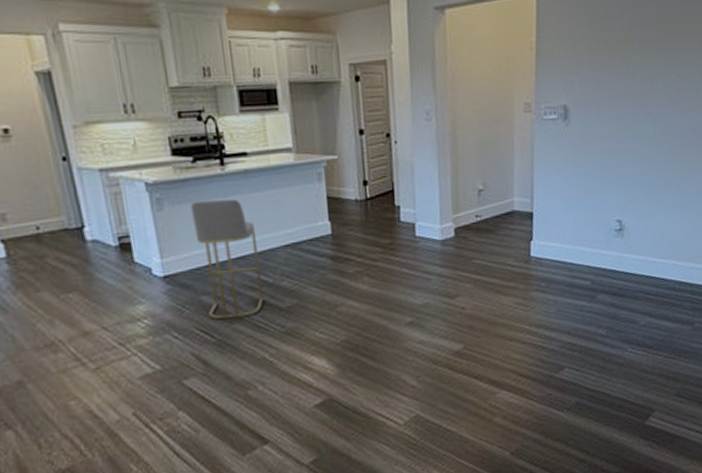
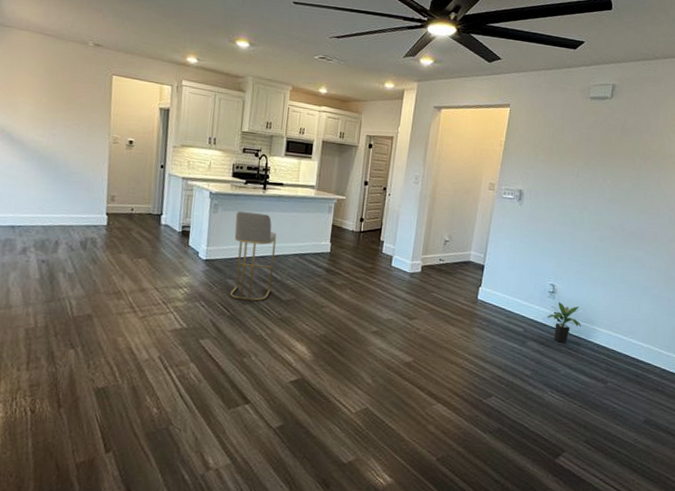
potted plant: none [616,240,658,289] -> present [546,302,581,343]

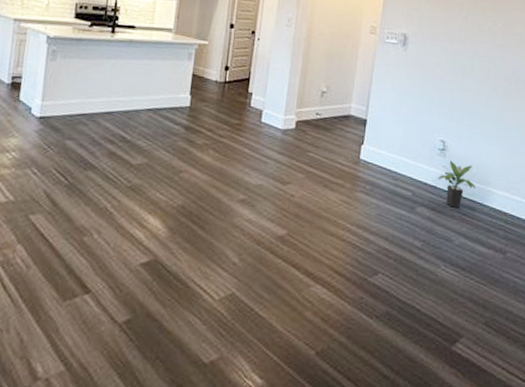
bar stool: present [230,211,277,302] -> none [68,59,126,167]

